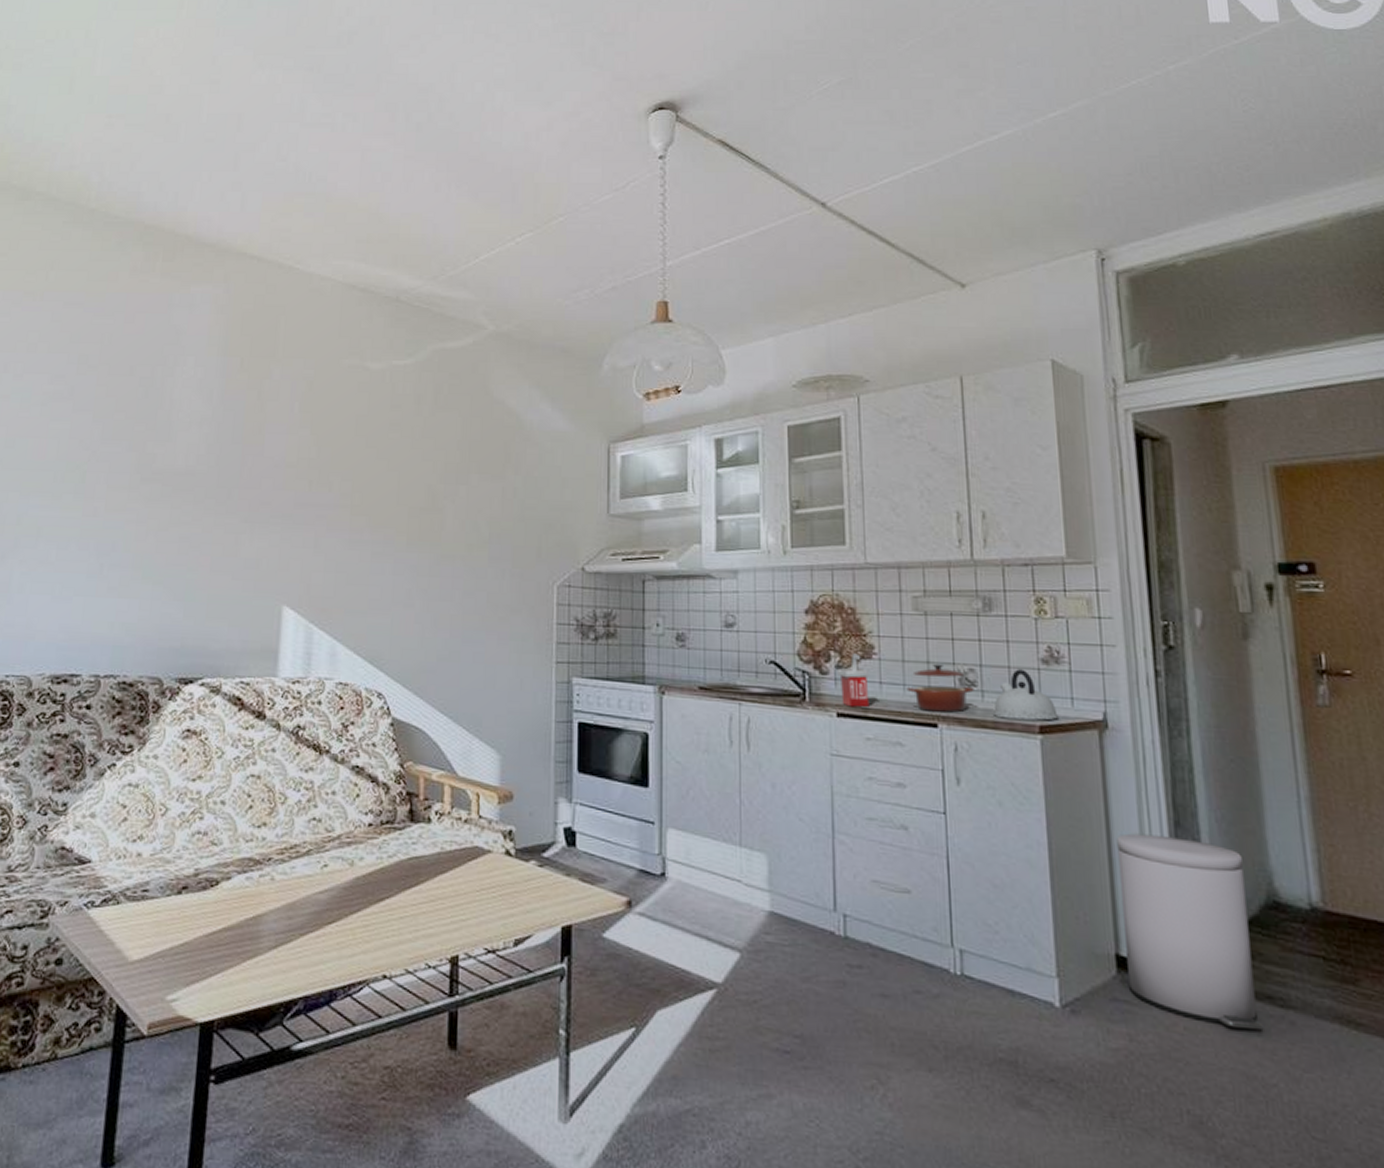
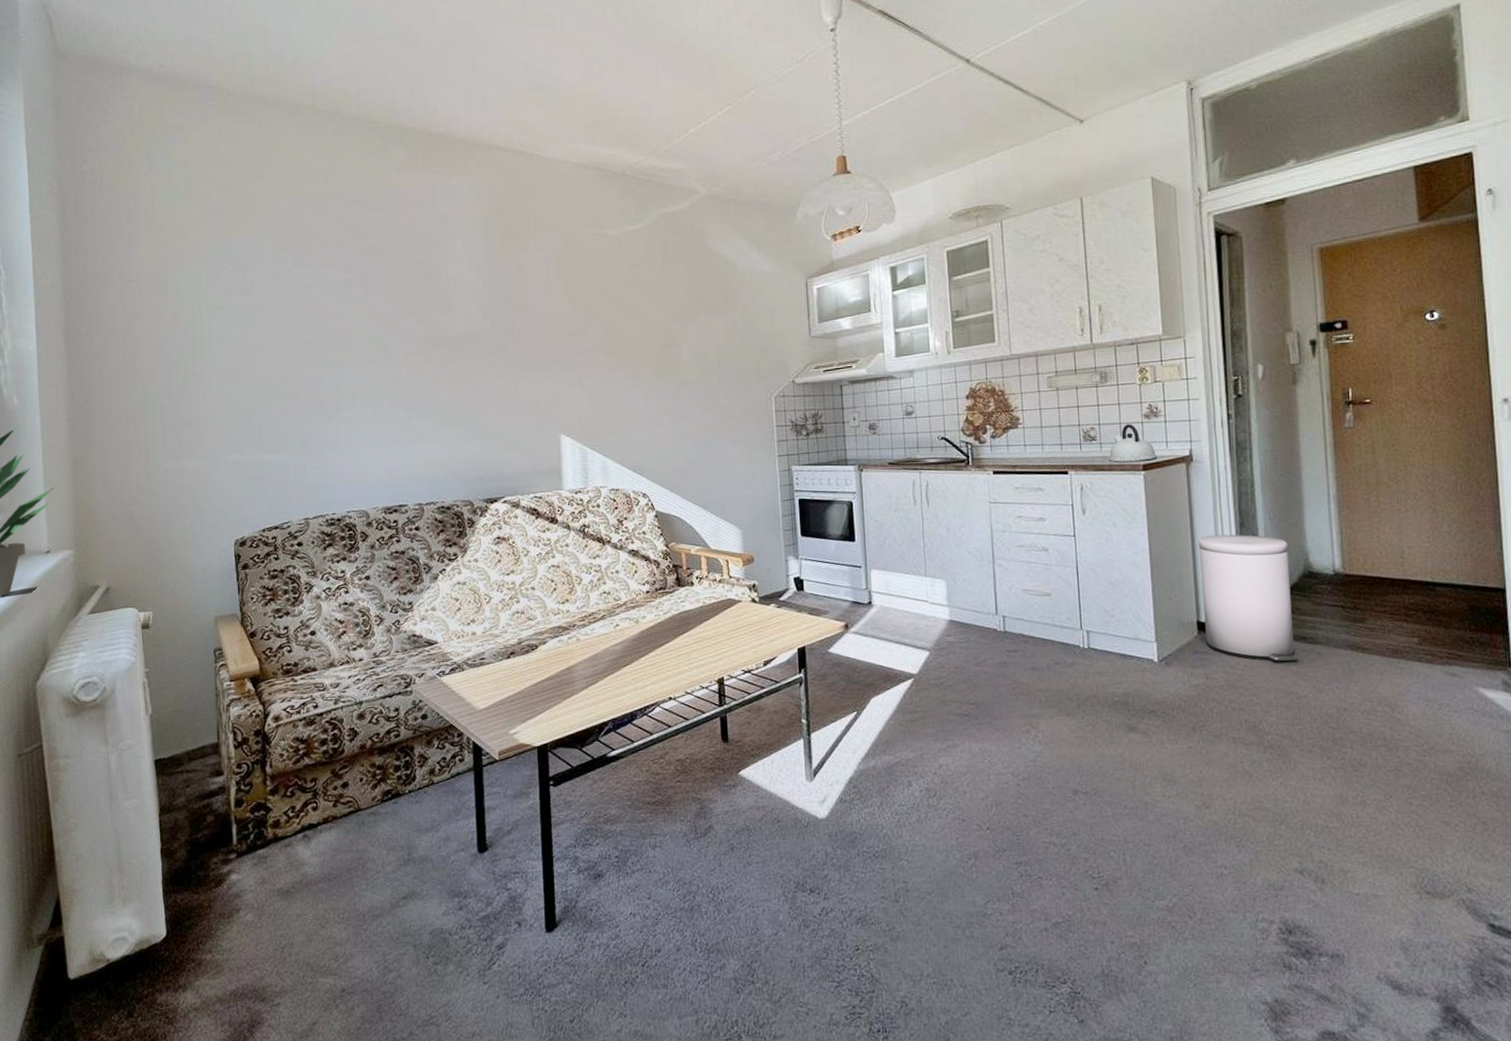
soap dispenser: present [837,653,870,707] -> none [992,425,1017,466]
saucepan: present [906,663,974,713] -> none [1044,426,1095,463]

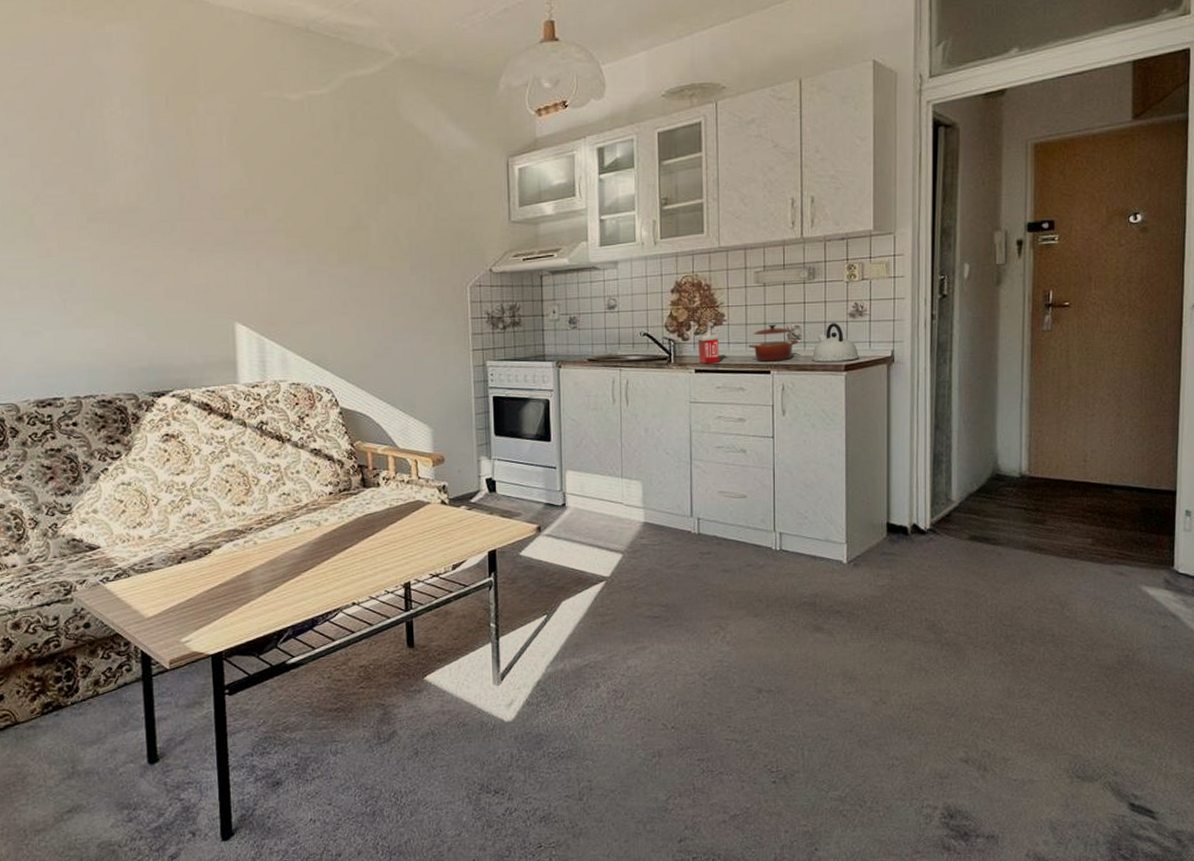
soap dispenser: none [992,425,1017,466] -> present [696,321,721,364]
saucepan: none [1044,426,1095,463] -> present [748,324,799,362]
pedal bin: present [1198,534,1300,661] -> none [893,436,982,562]

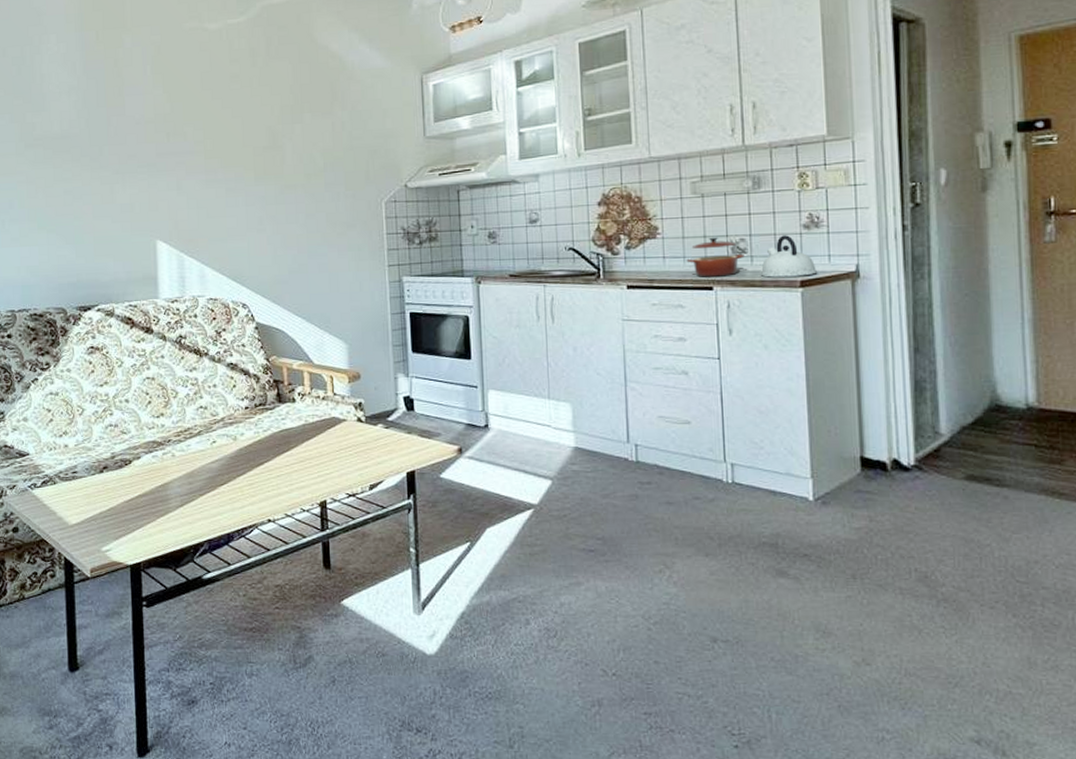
soap dispenser: present [696,321,721,364] -> none [627,235,655,280]

